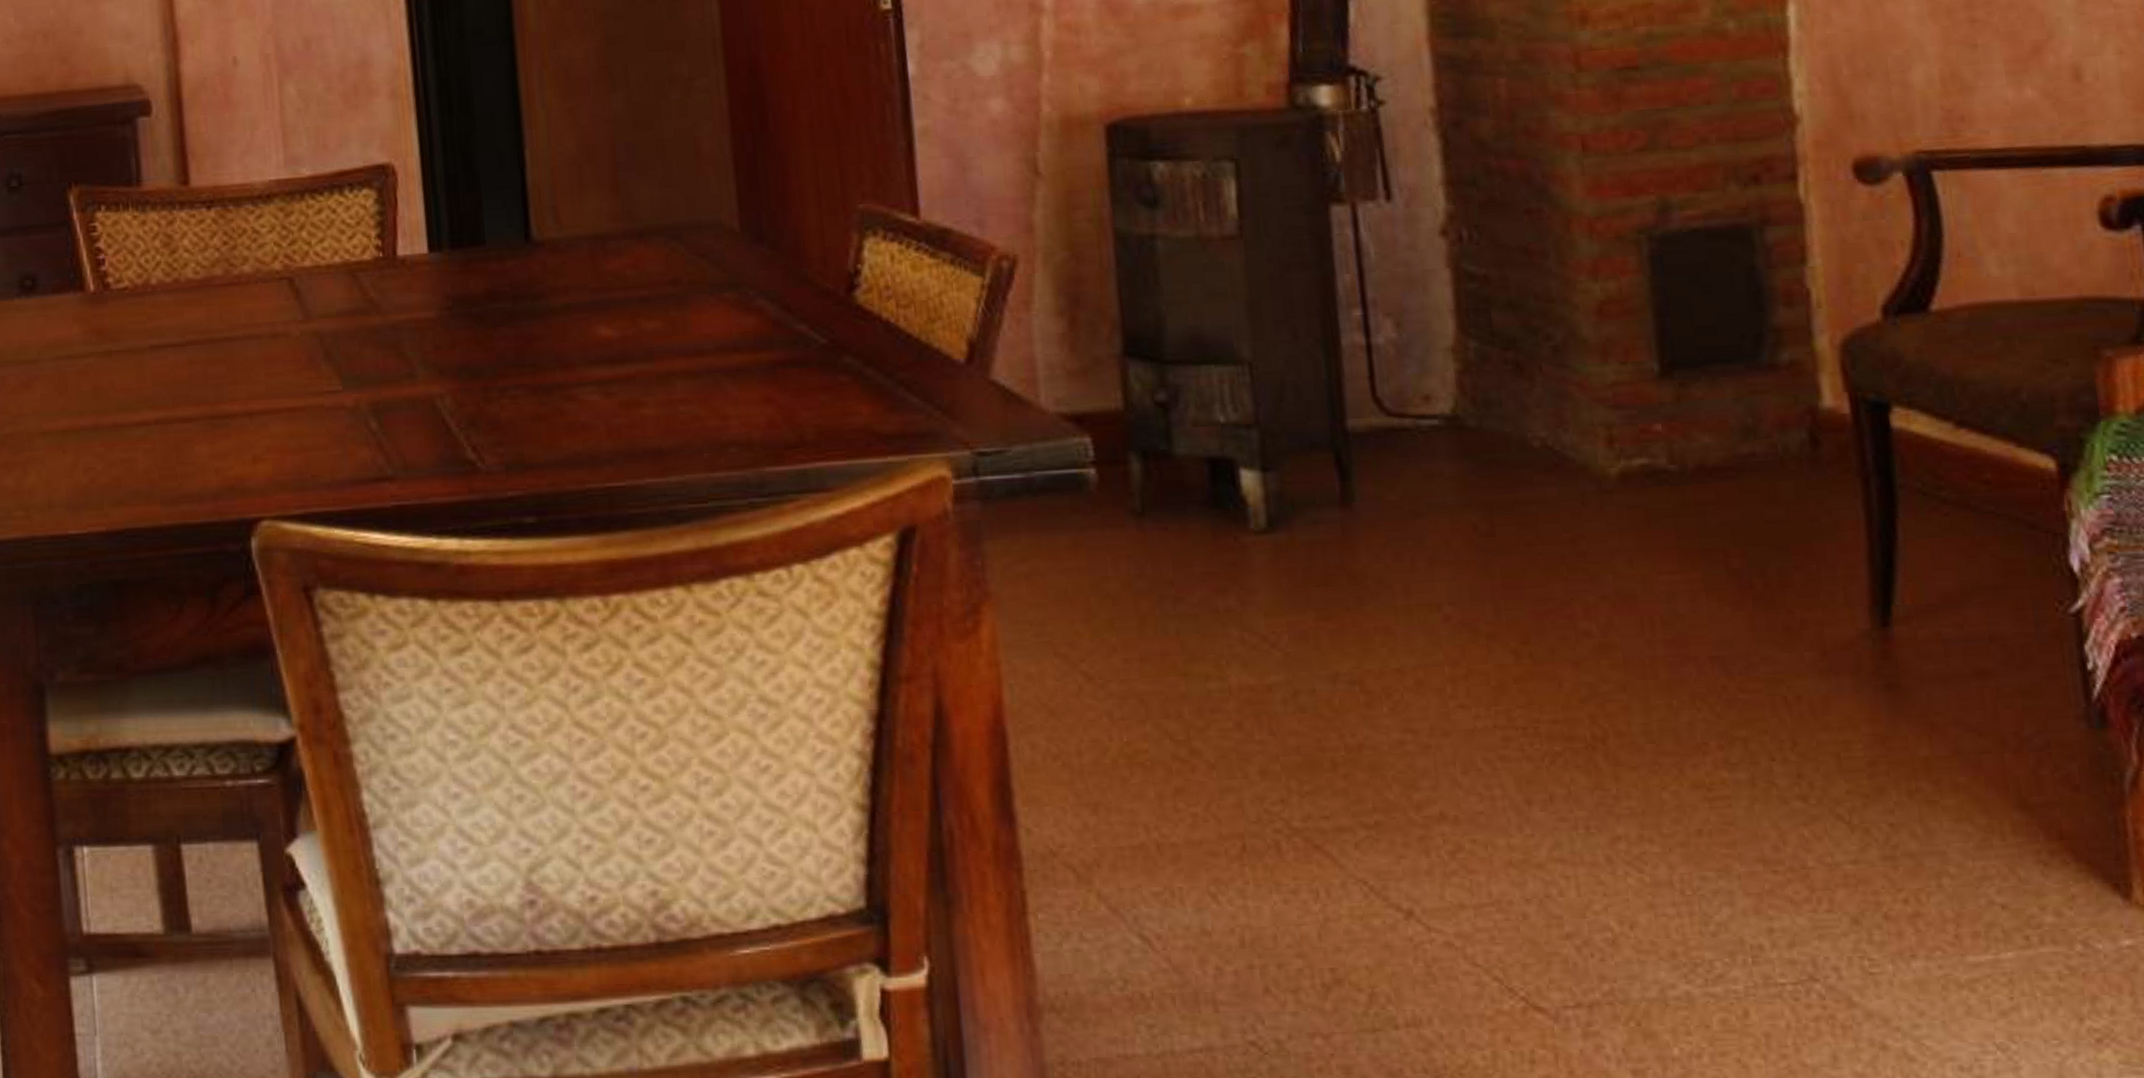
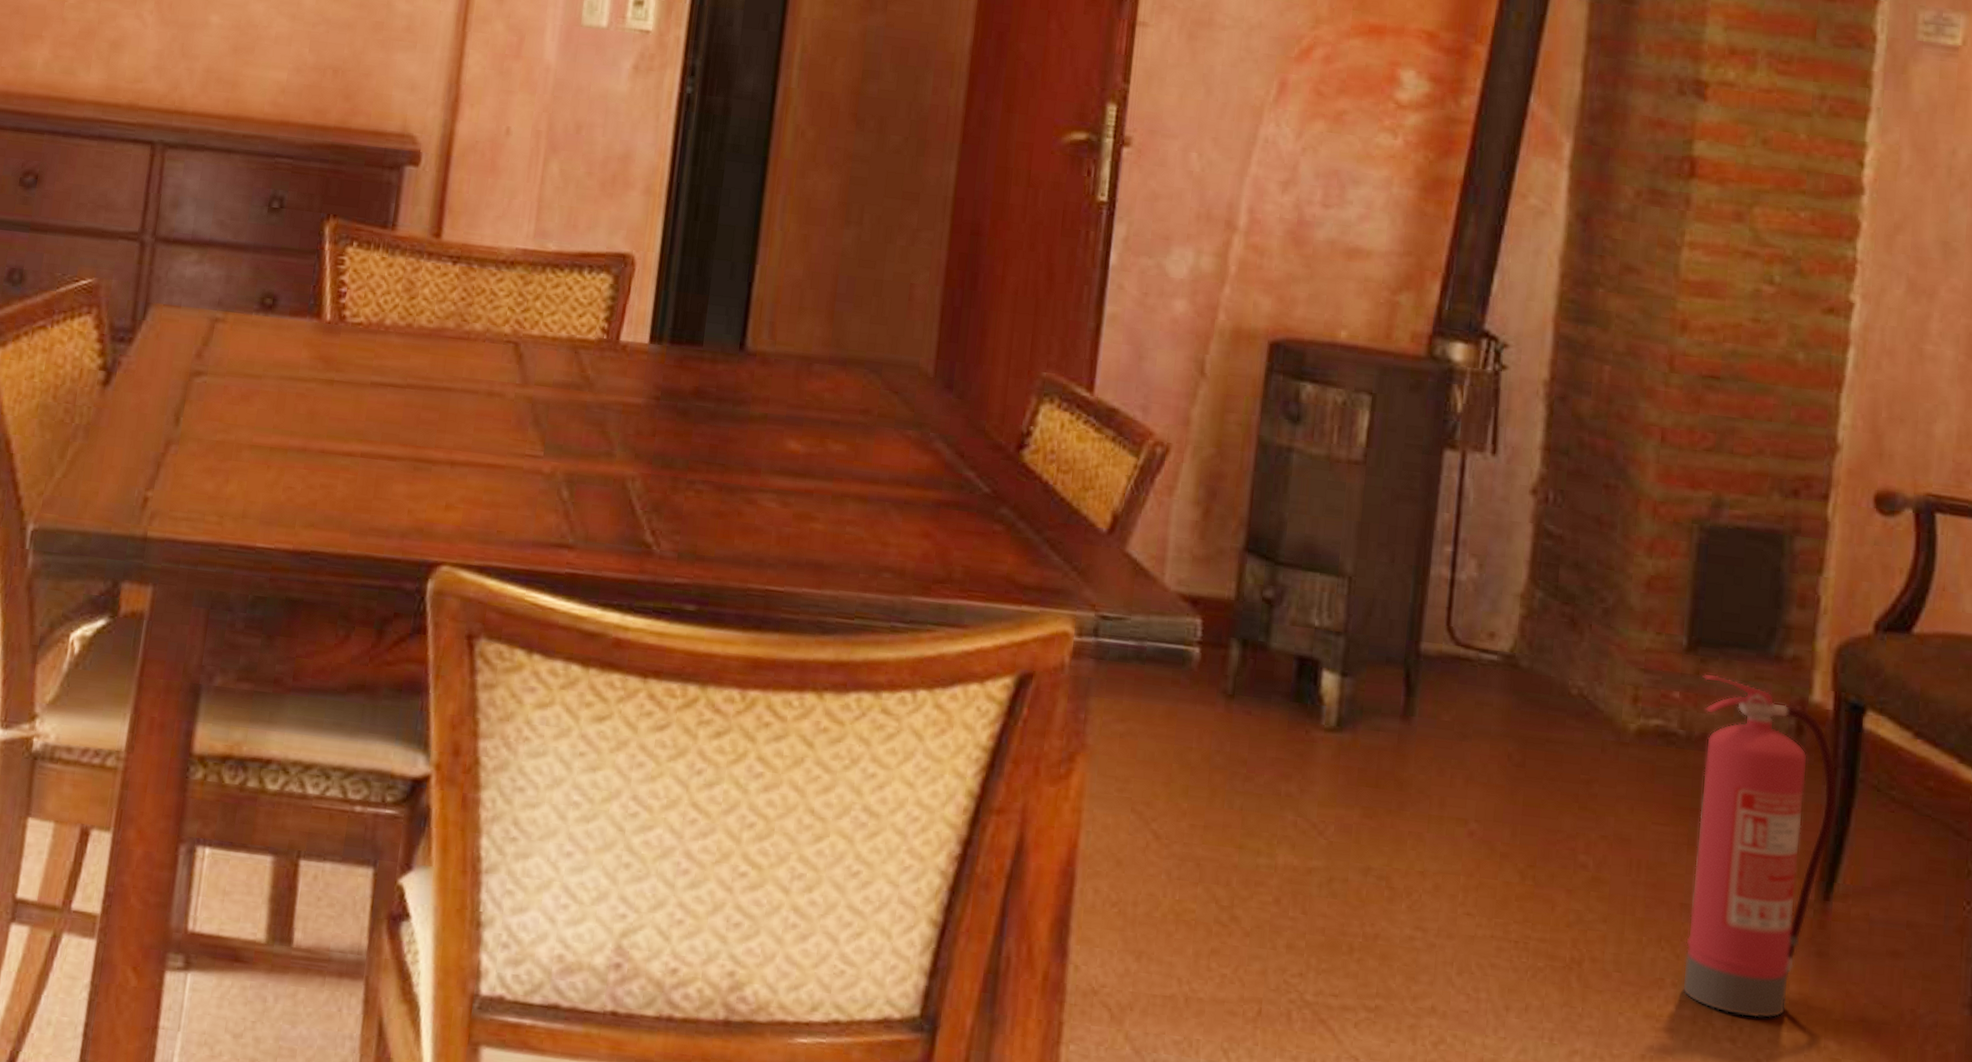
fire extinguisher: none [1685,396,1878,770] -> present [1682,673,1838,1019]

